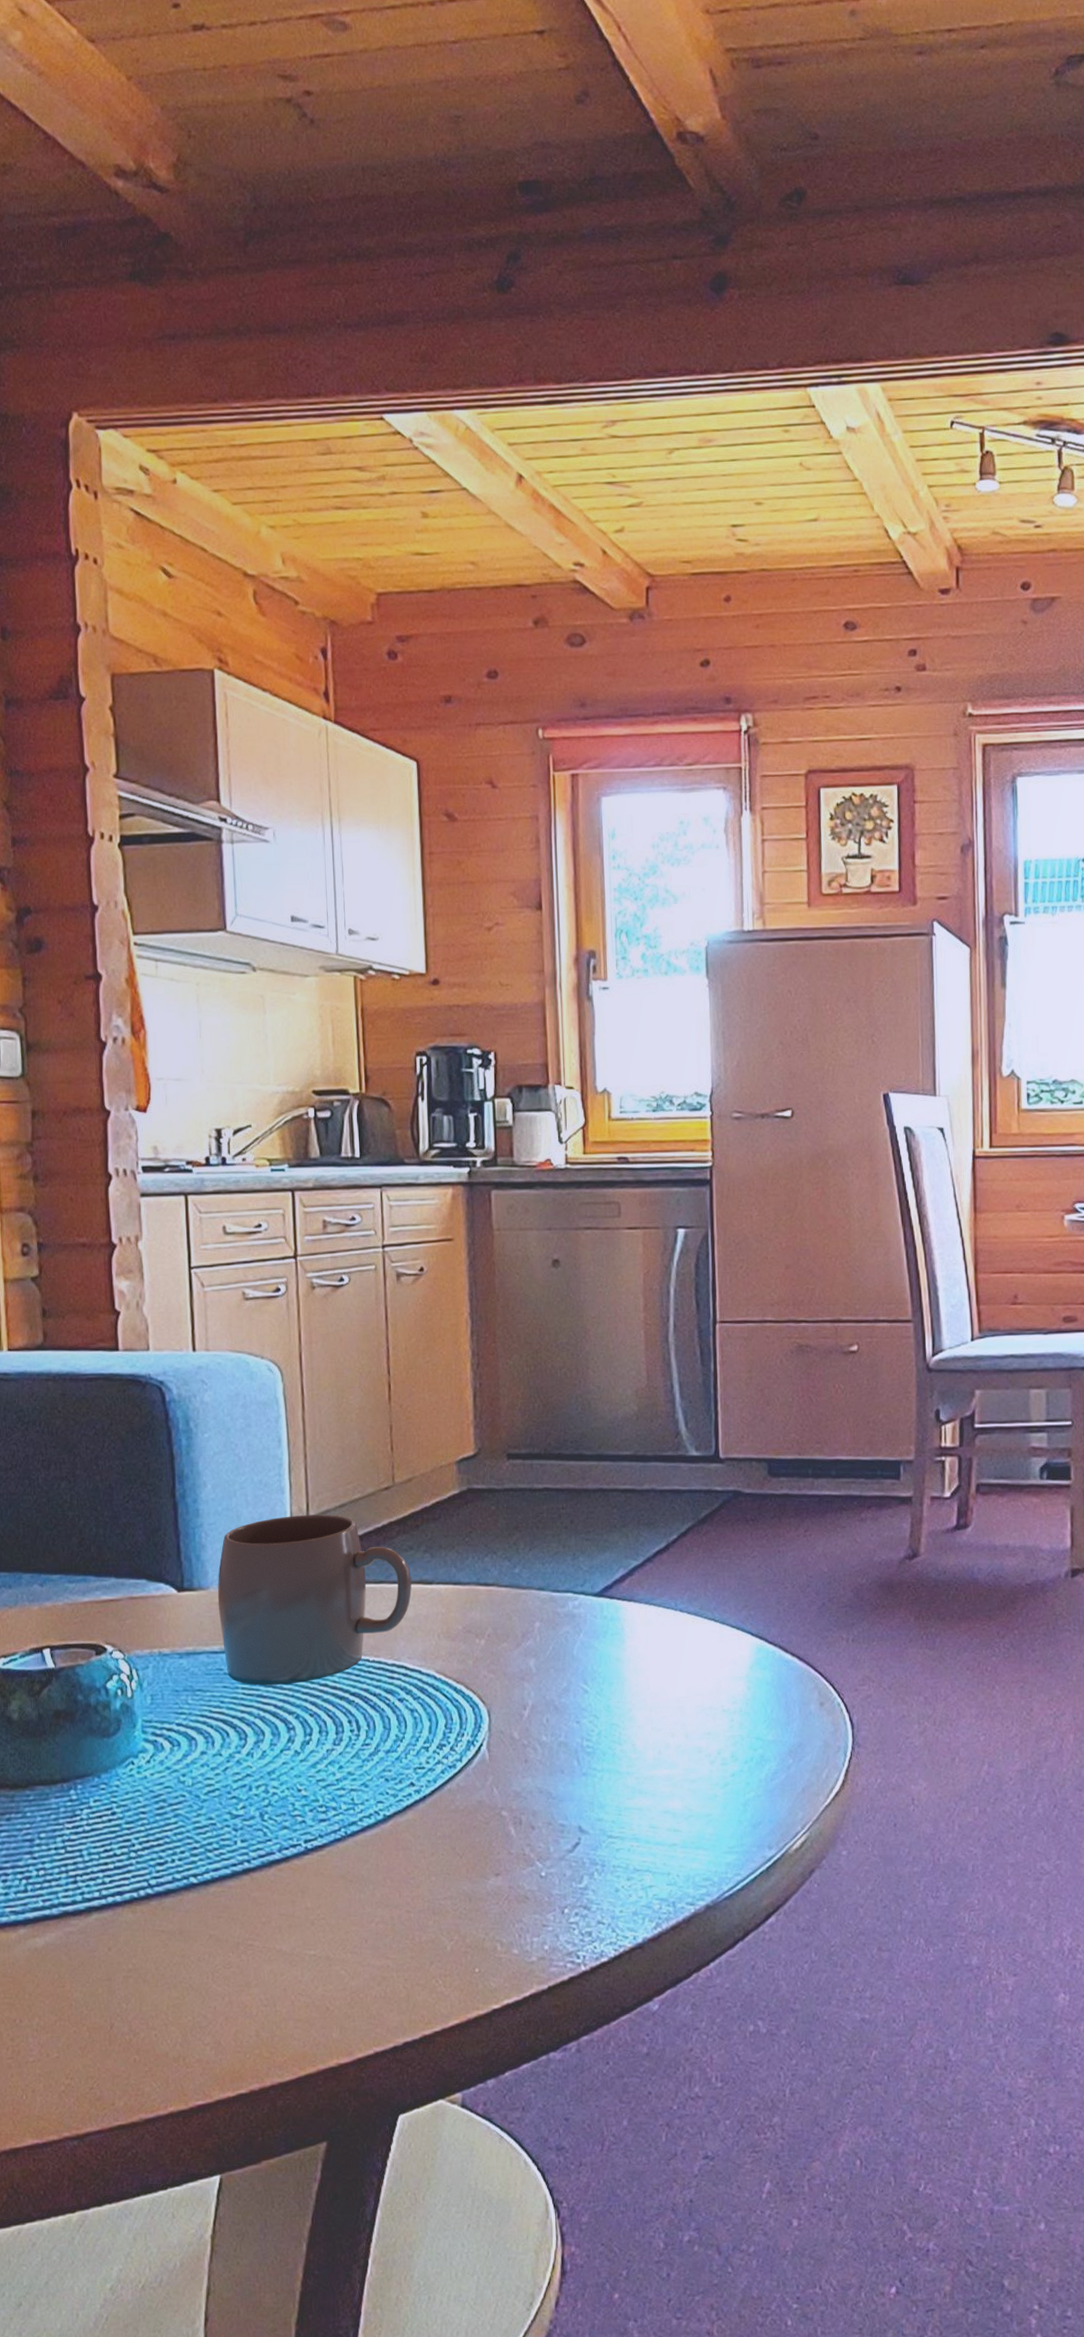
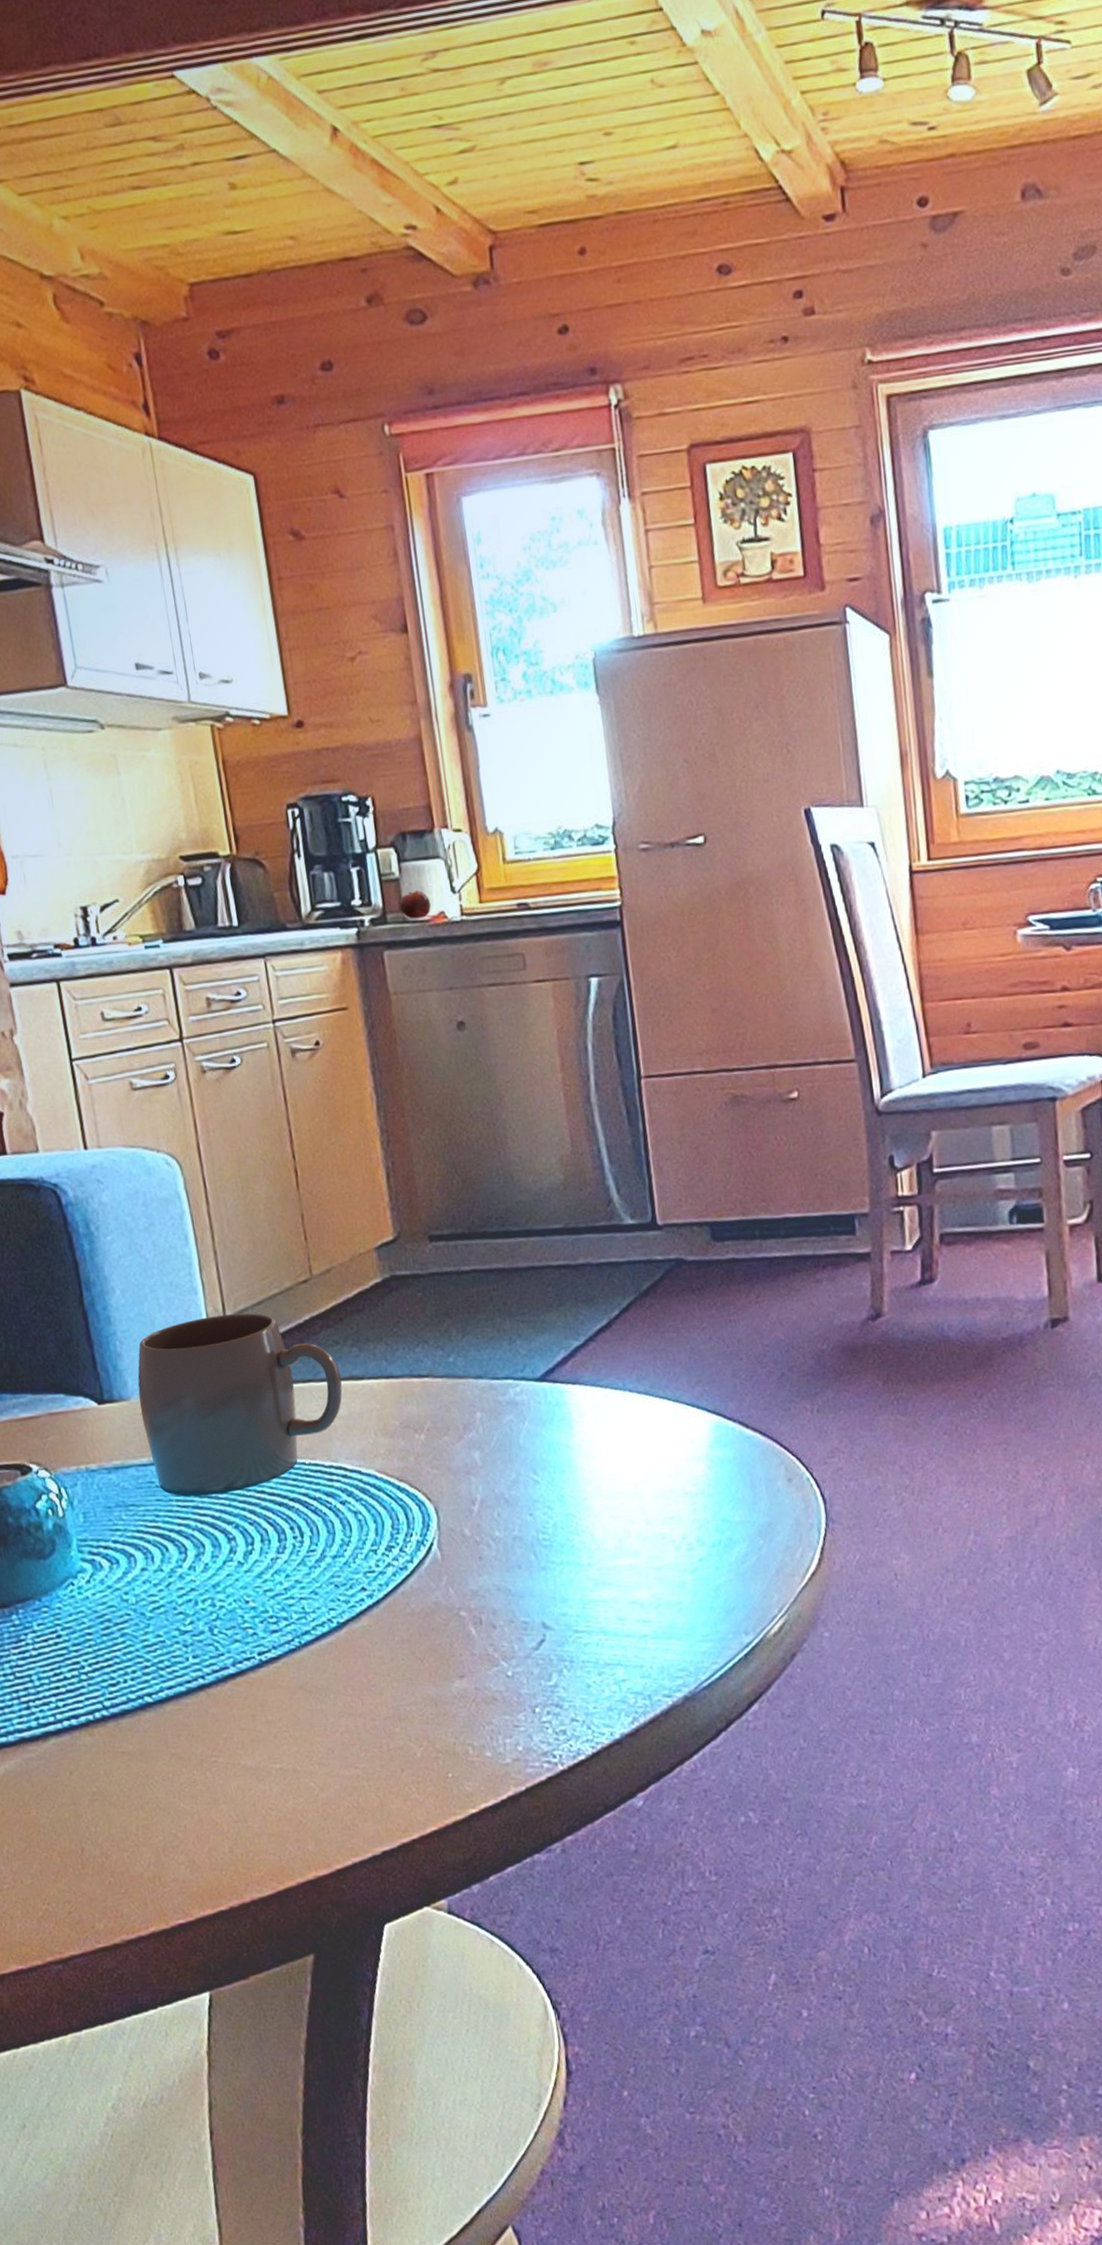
fruit: none [510,1138,539,1164] -> present [399,890,431,919]

